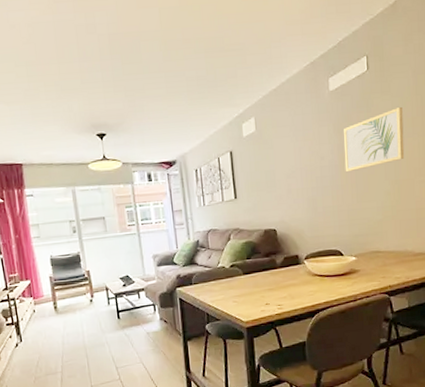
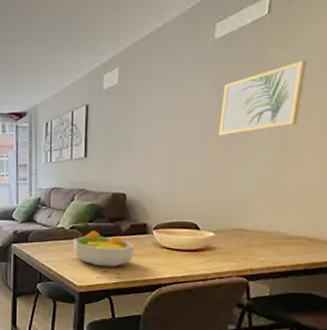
fruit bowl: none [234,266,291,300] -> present [73,231,134,267]

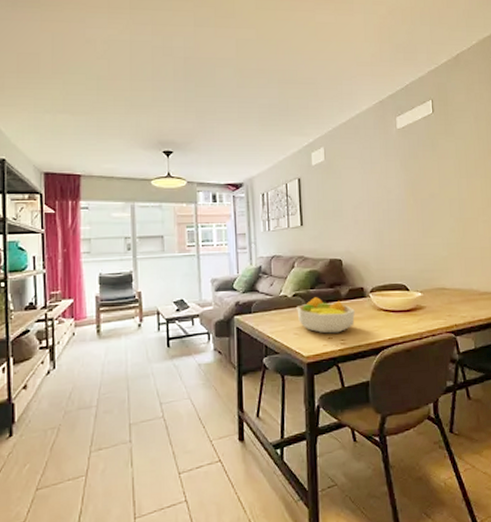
wall art: present [218,59,307,136] -> none [410,148,469,207]

